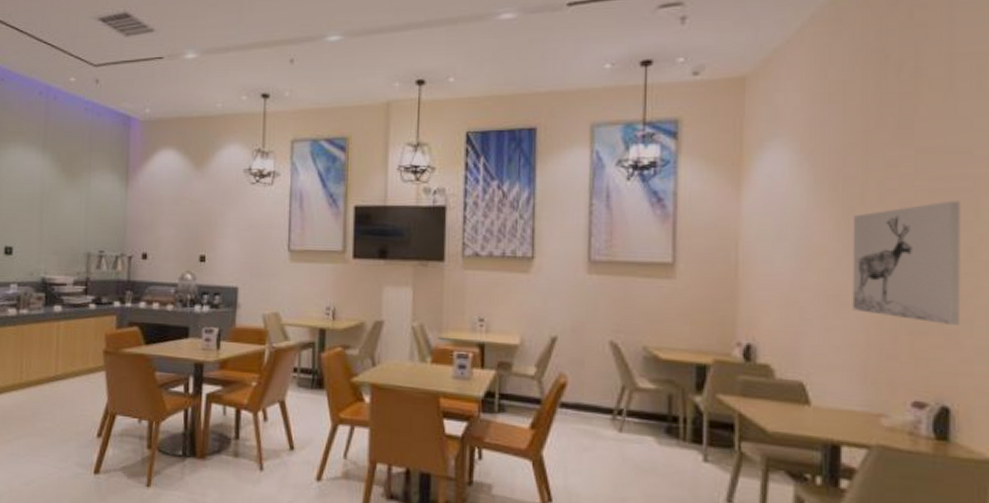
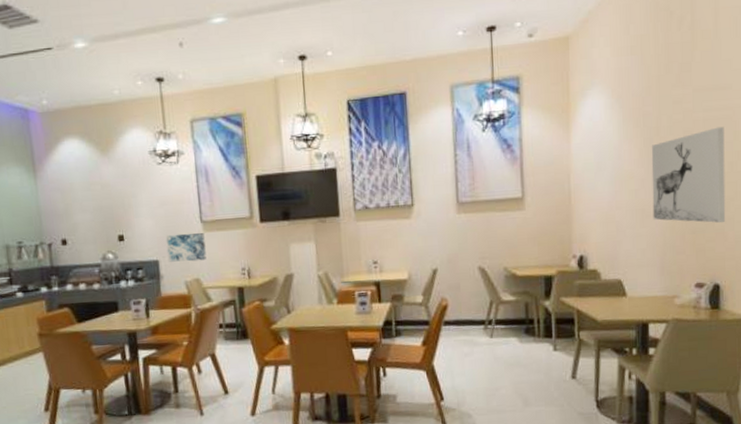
wall art: none [248,260,290,294] -> present [165,233,207,262]

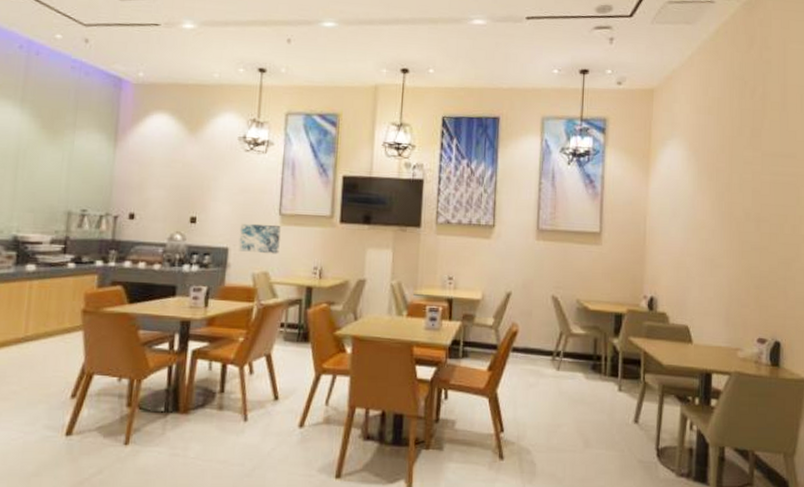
wall art: present [651,126,726,223] -> none [721,191,789,282]

